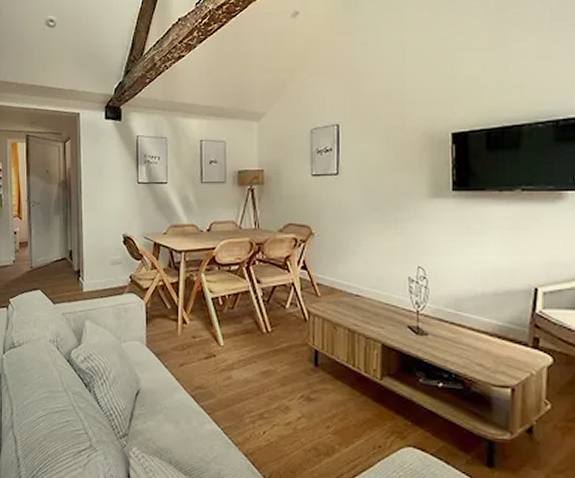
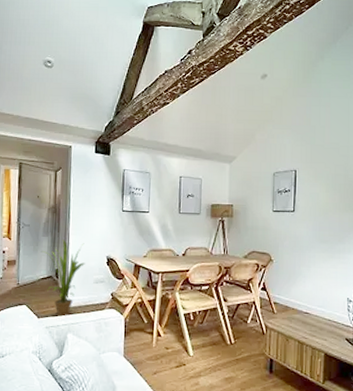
house plant: none [53,216,101,302] -> present [41,239,86,317]

